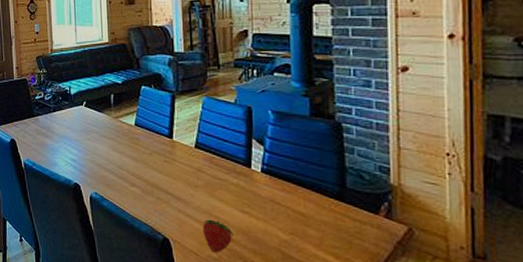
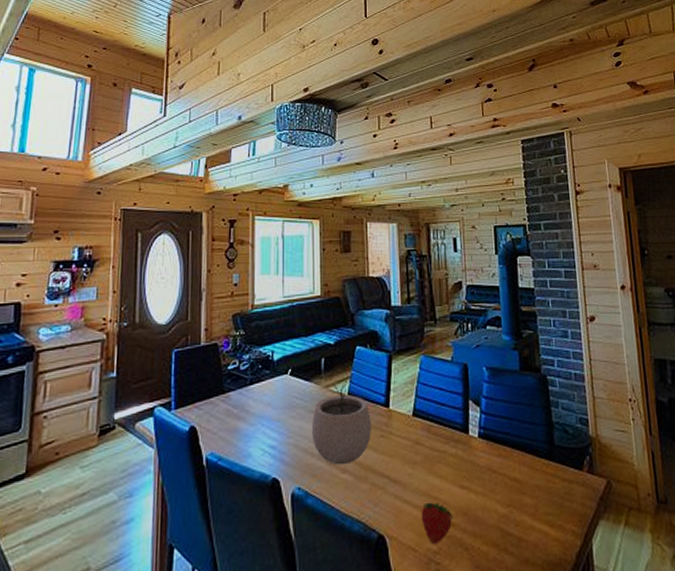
plant pot: none [105,115,156,181] -> present [312,383,371,466]

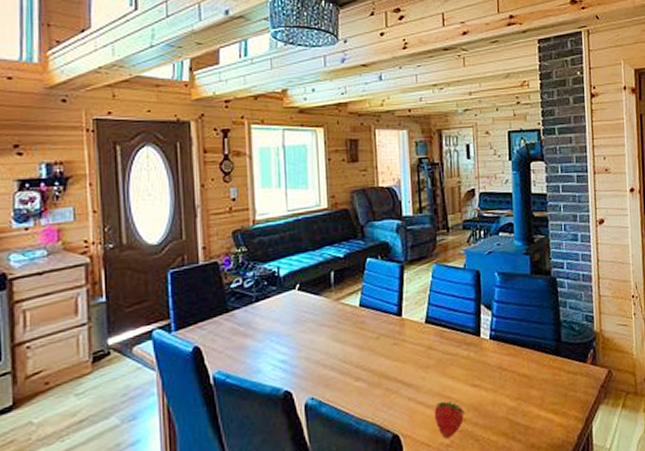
plant pot: present [312,383,371,466] -> none [323,295,384,374]

